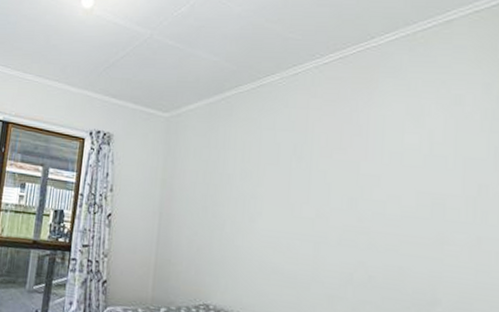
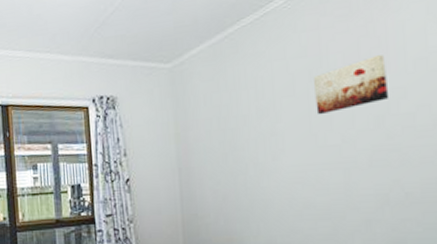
wall art: none [296,142,365,188] -> present [314,55,390,115]

